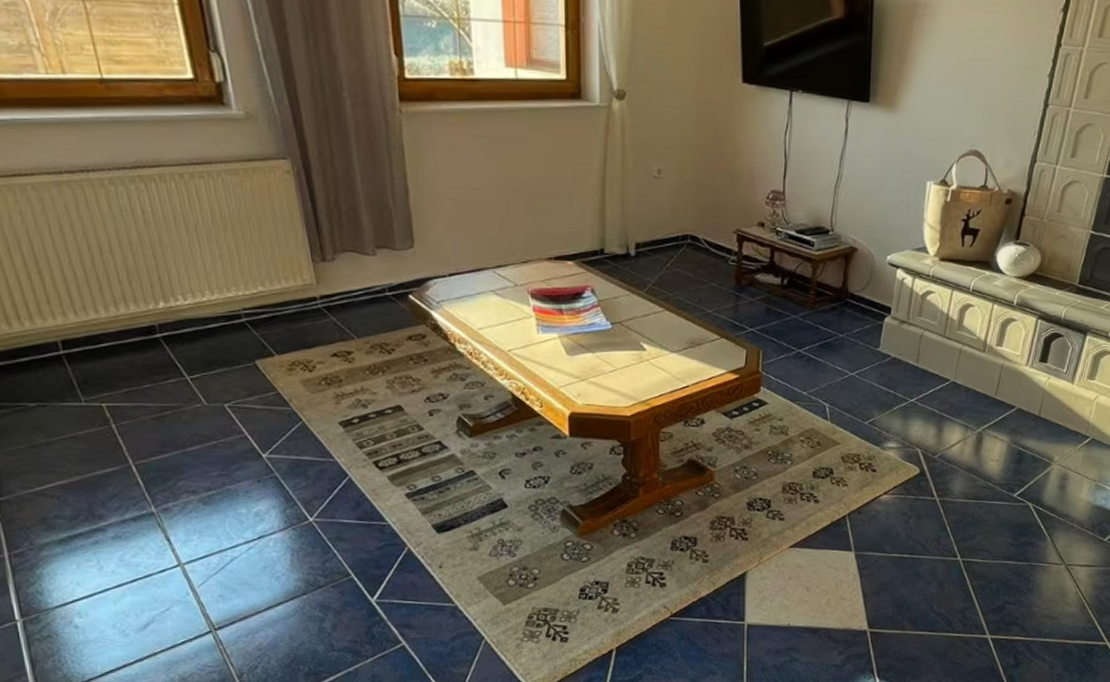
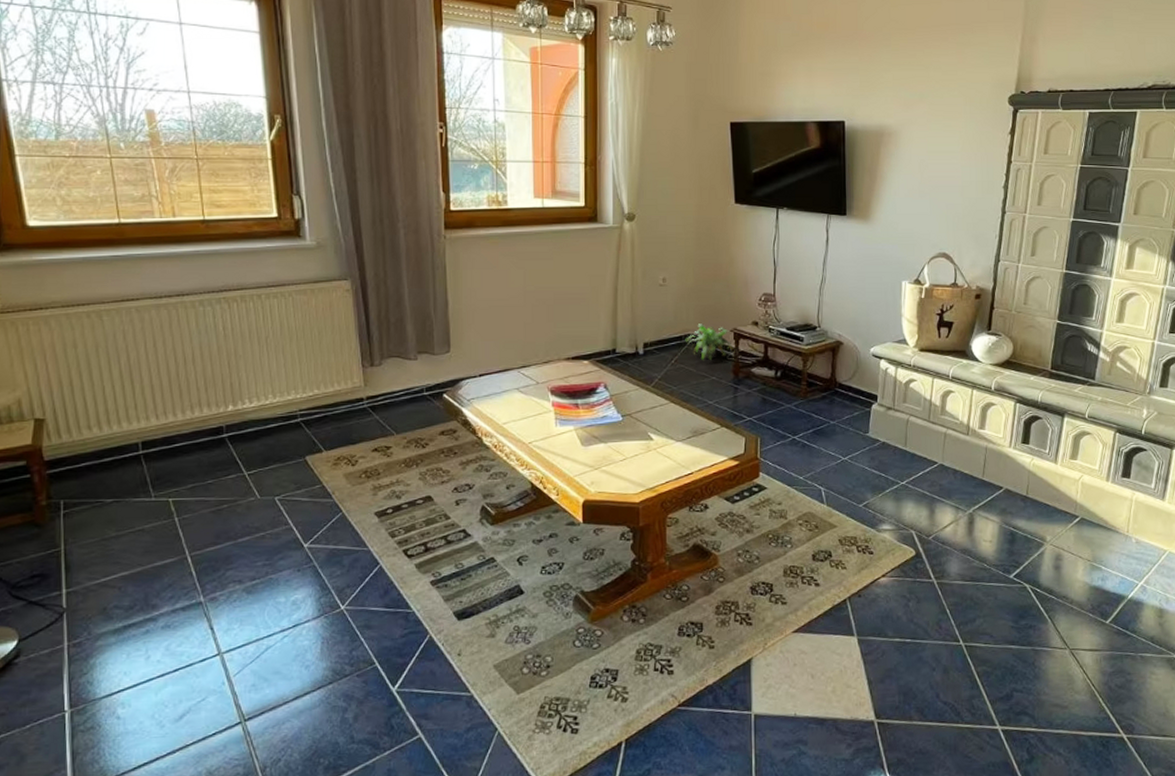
potted plant: none [682,223,738,264] -> present [685,323,735,360]

